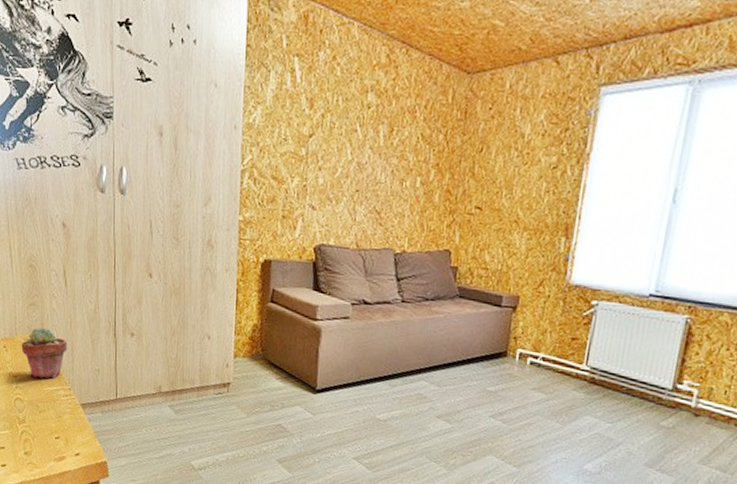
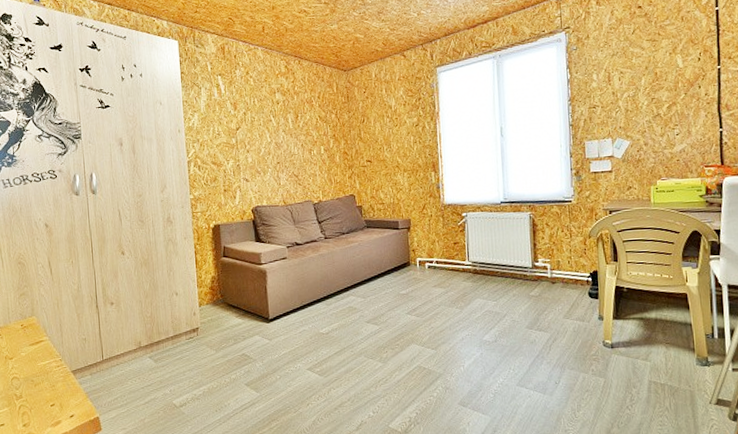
potted succulent: present [21,327,68,379] -> none [15,312,57,356]

